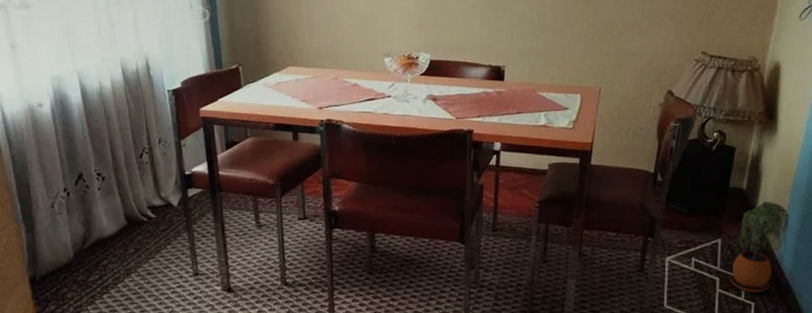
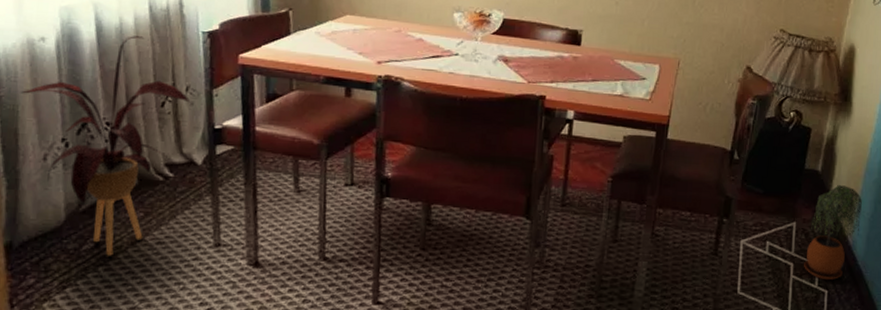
house plant: none [27,96,164,286] -> present [20,35,191,256]

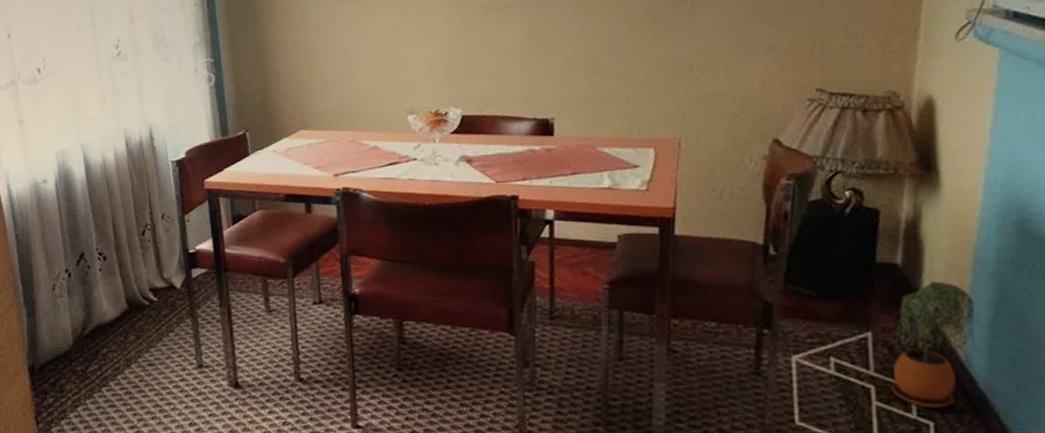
house plant: present [20,35,191,256] -> none [31,170,167,377]

